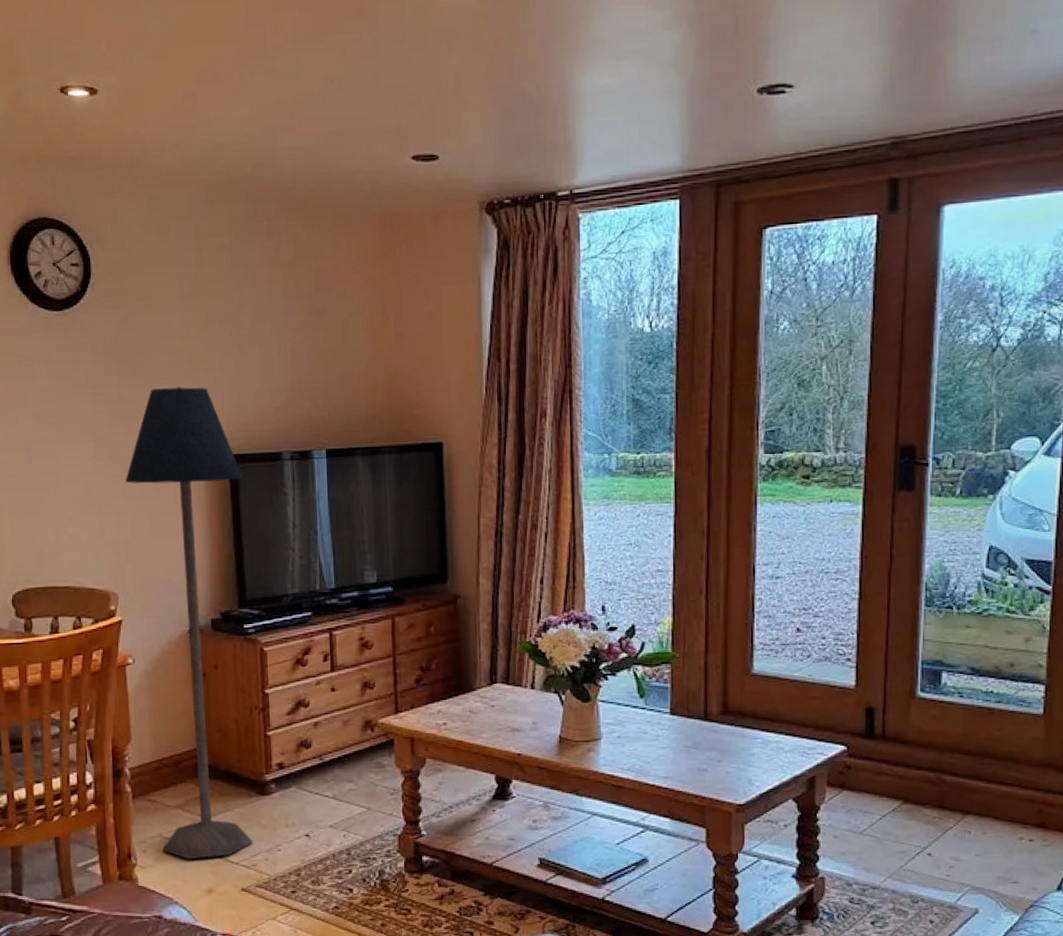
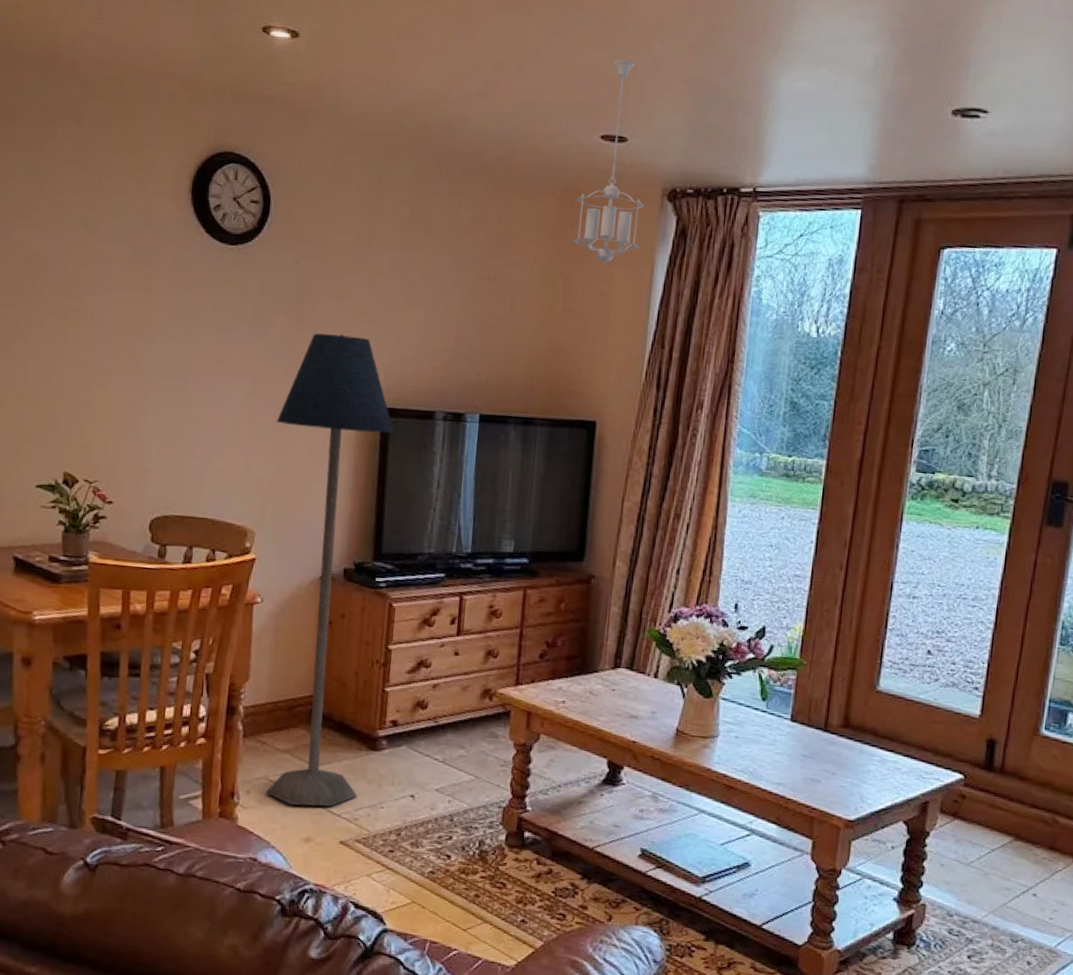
pendant light: none [395,77,465,285] -> present [572,59,645,265]

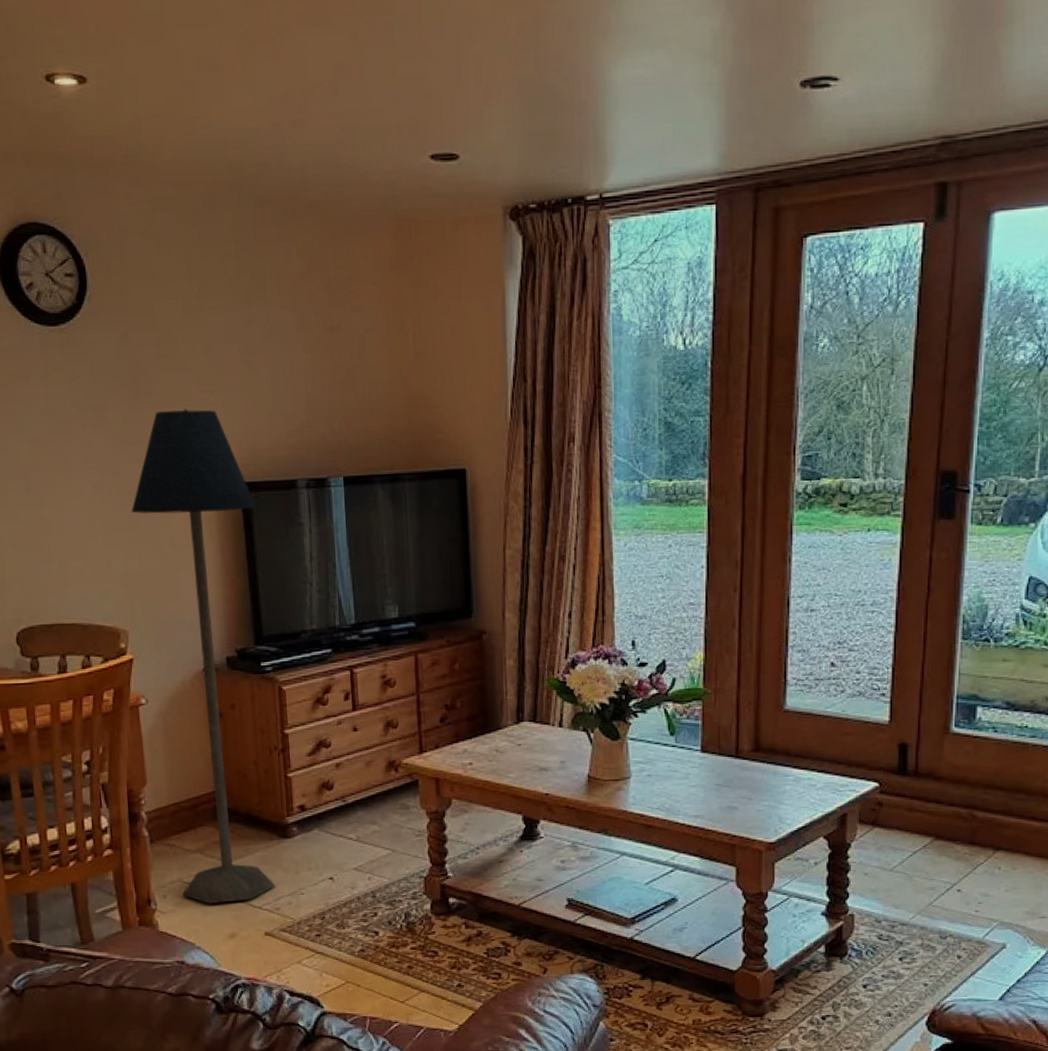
pendant light: present [572,59,645,265] -> none [413,66,488,299]

